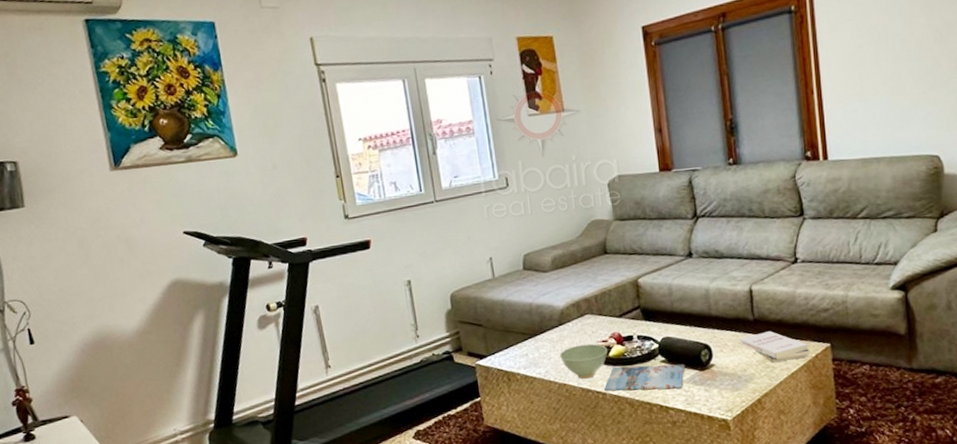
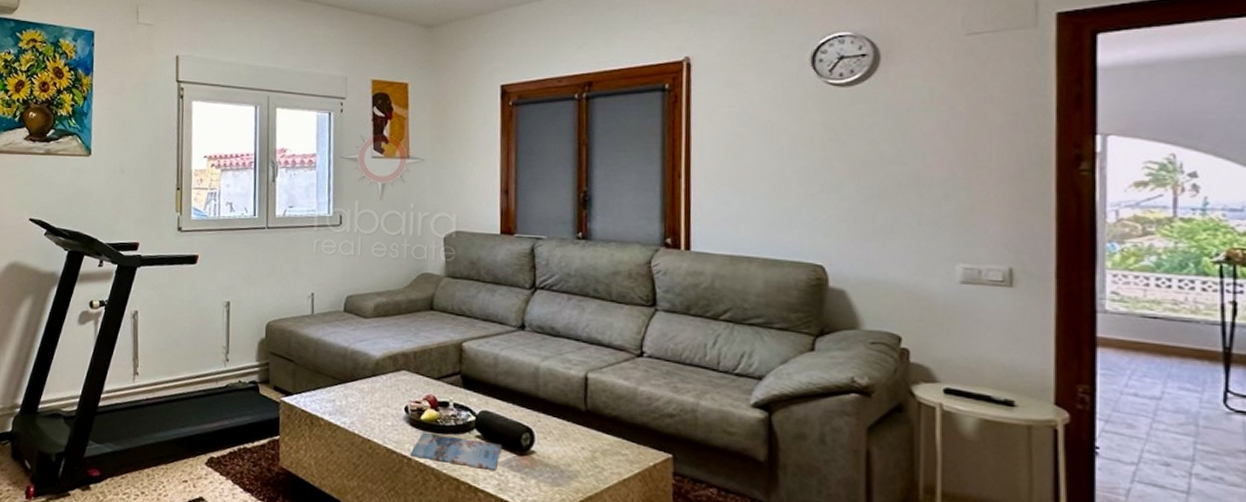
bowl: present [560,343,608,379] -> none [368,400,420,440]
books: present [739,331,811,363] -> none [566,426,648,465]

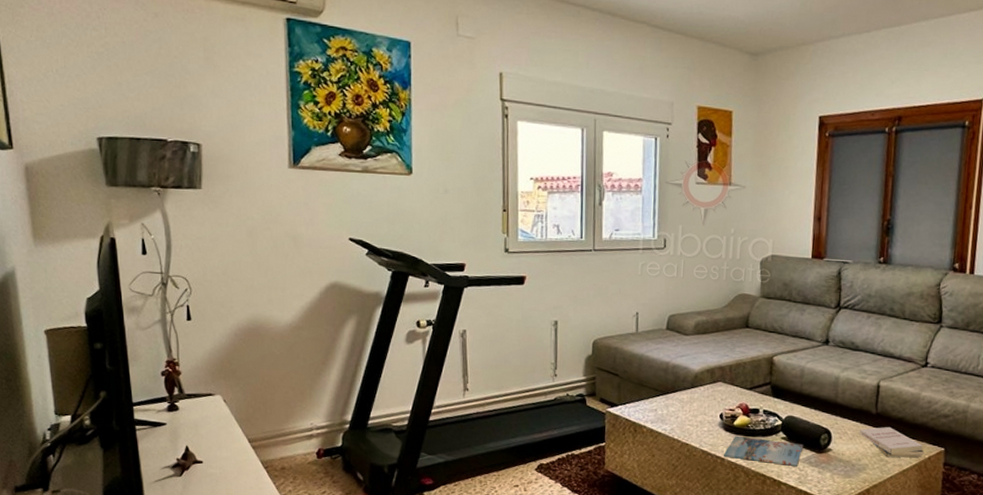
books: none [566,426,648,465] -> present [858,427,924,458]

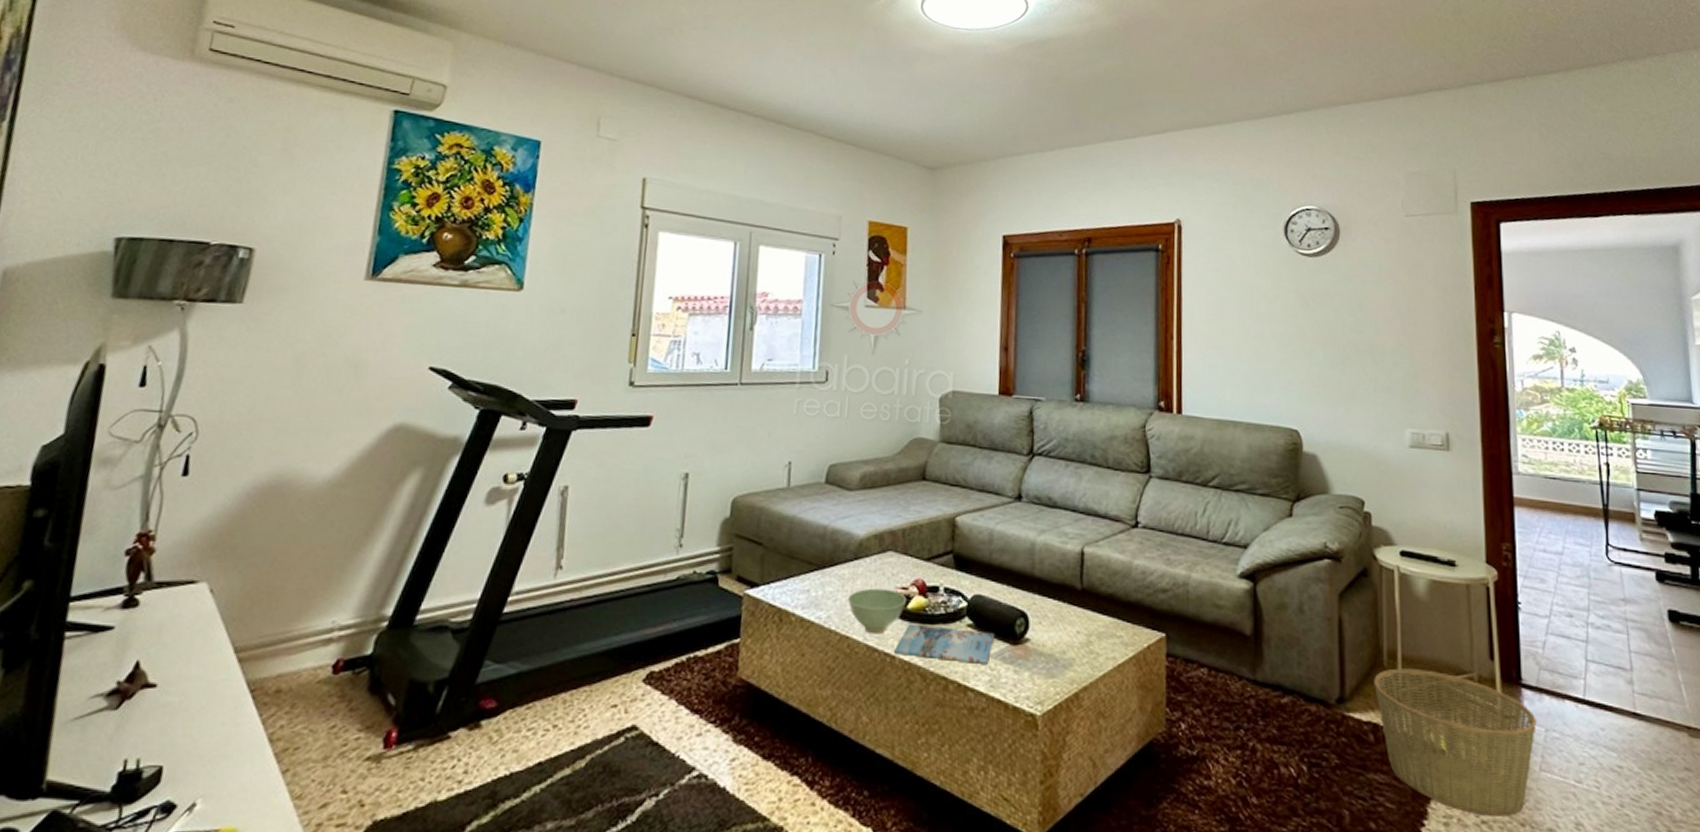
bowl: none [687,409,734,443] -> present [848,588,907,635]
books: present [858,427,924,458] -> none [1061,607,1142,648]

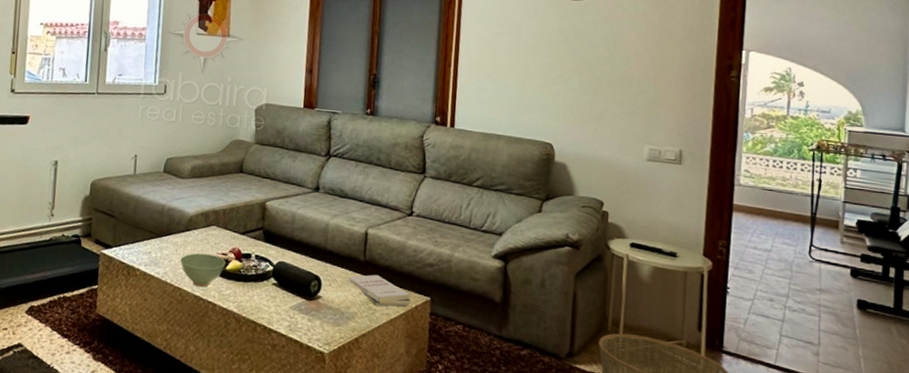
magazine: present [894,623,995,664] -> none [215,280,294,313]
books: none [1061,607,1142,648] -> present [347,275,411,307]

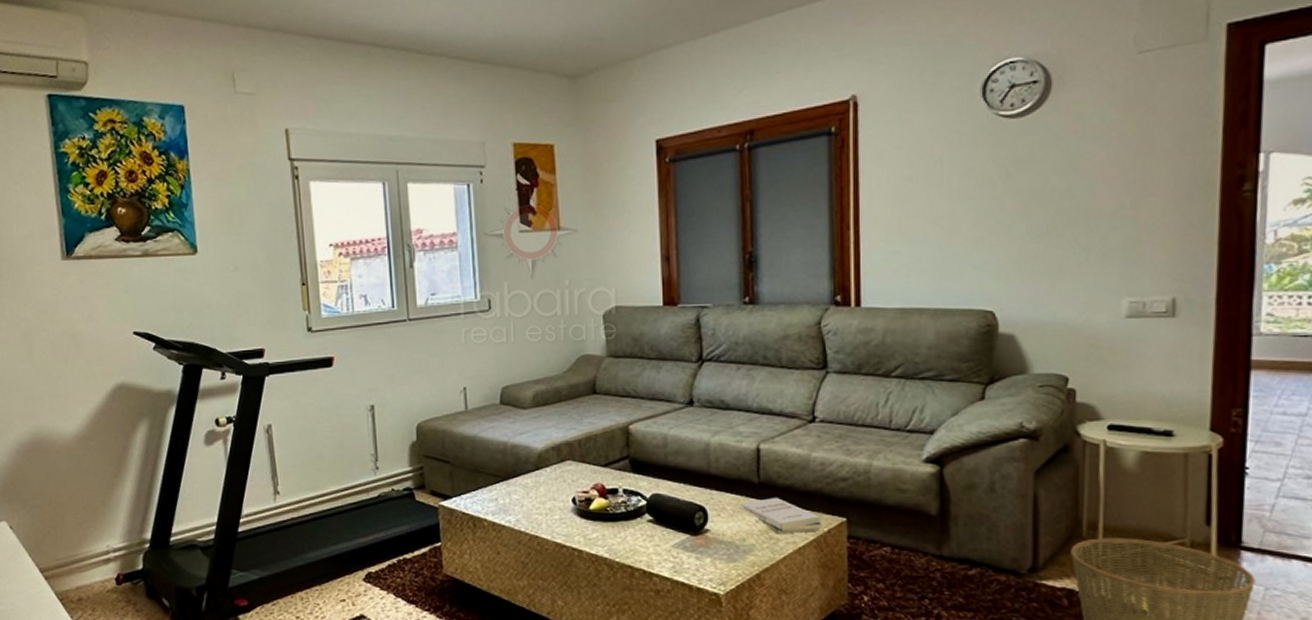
bowl: present [180,253,226,288] -> none [534,493,589,533]

